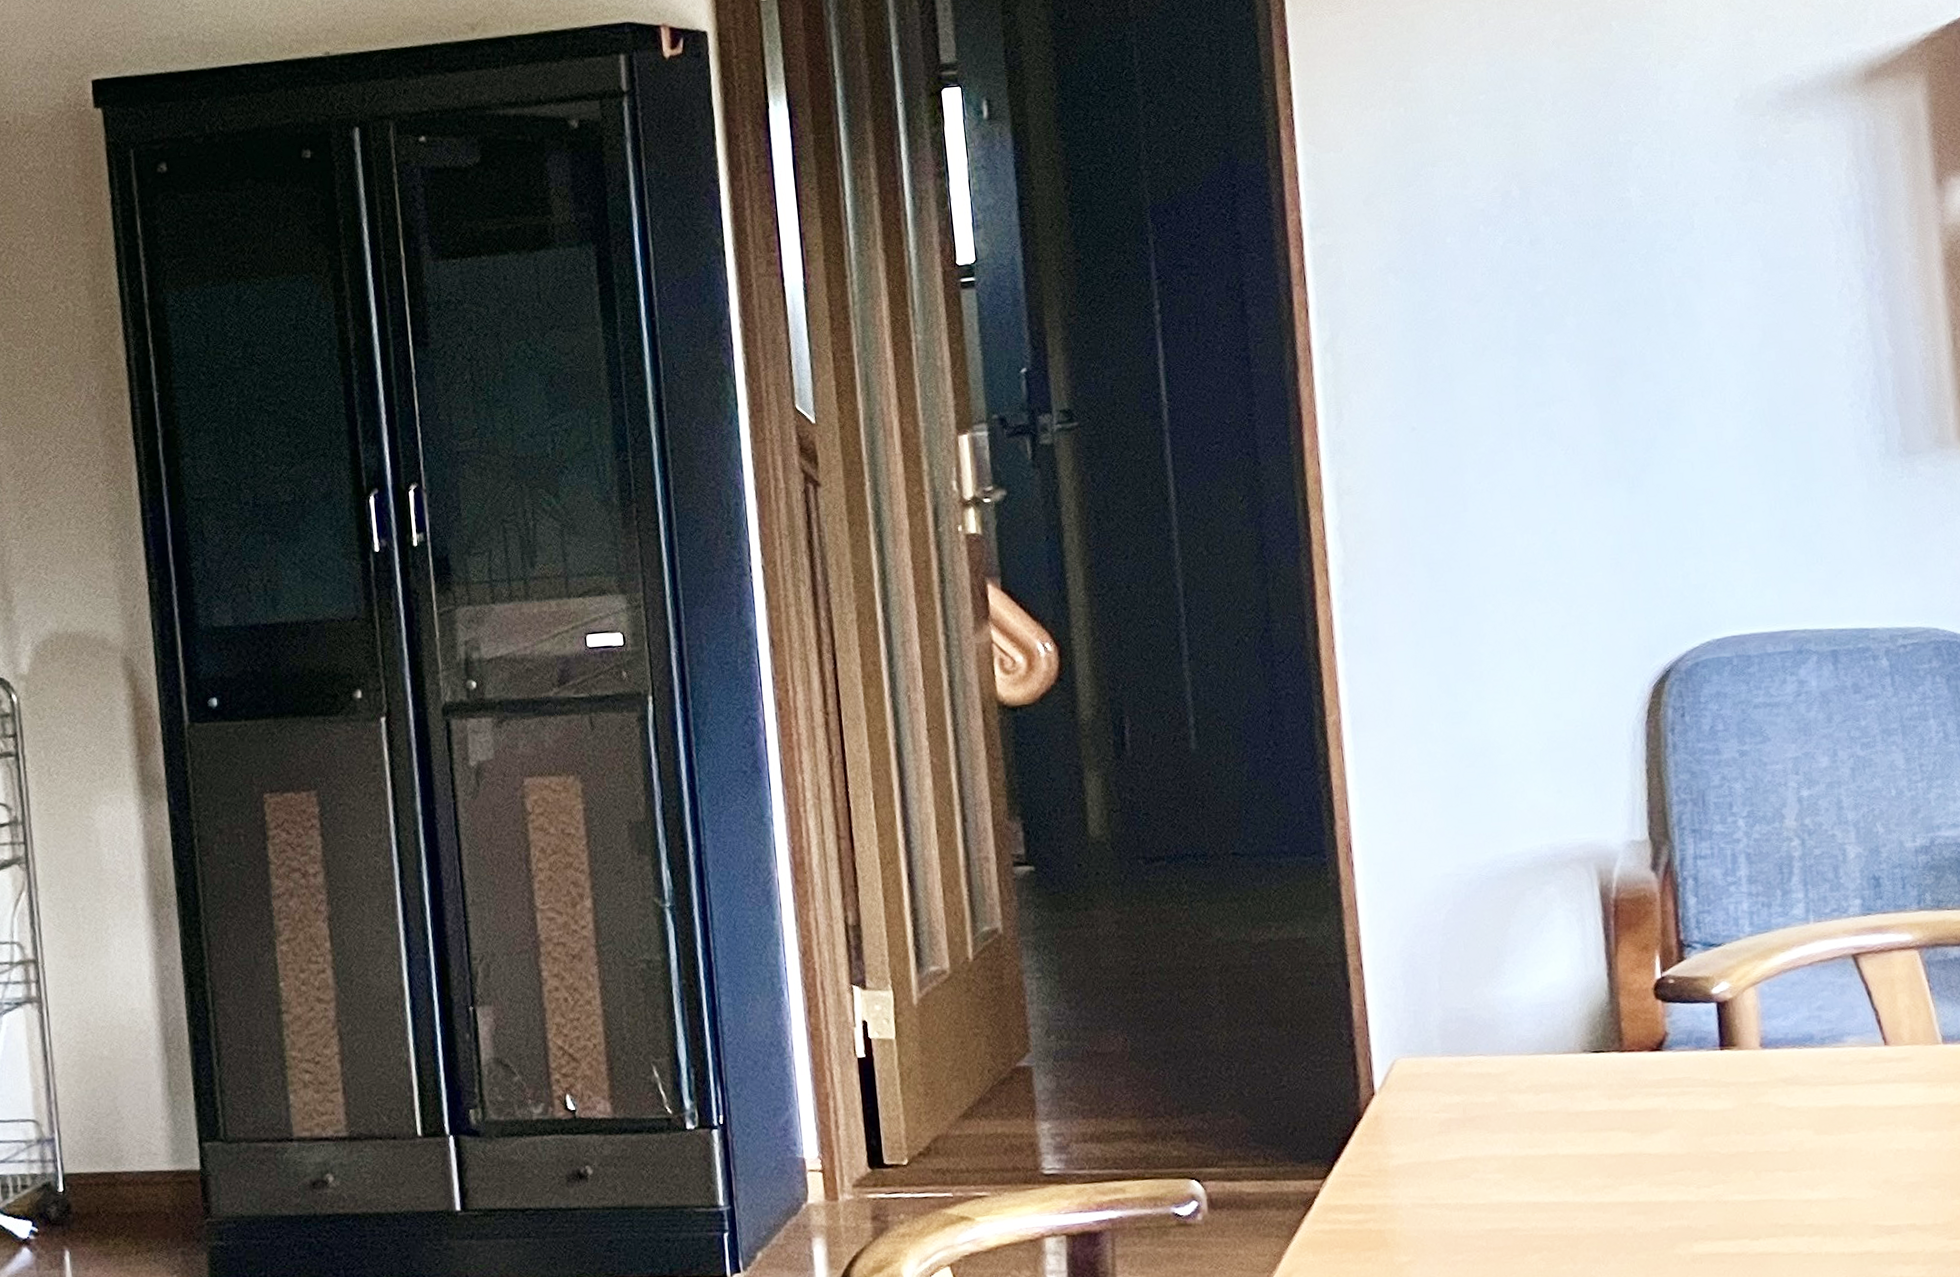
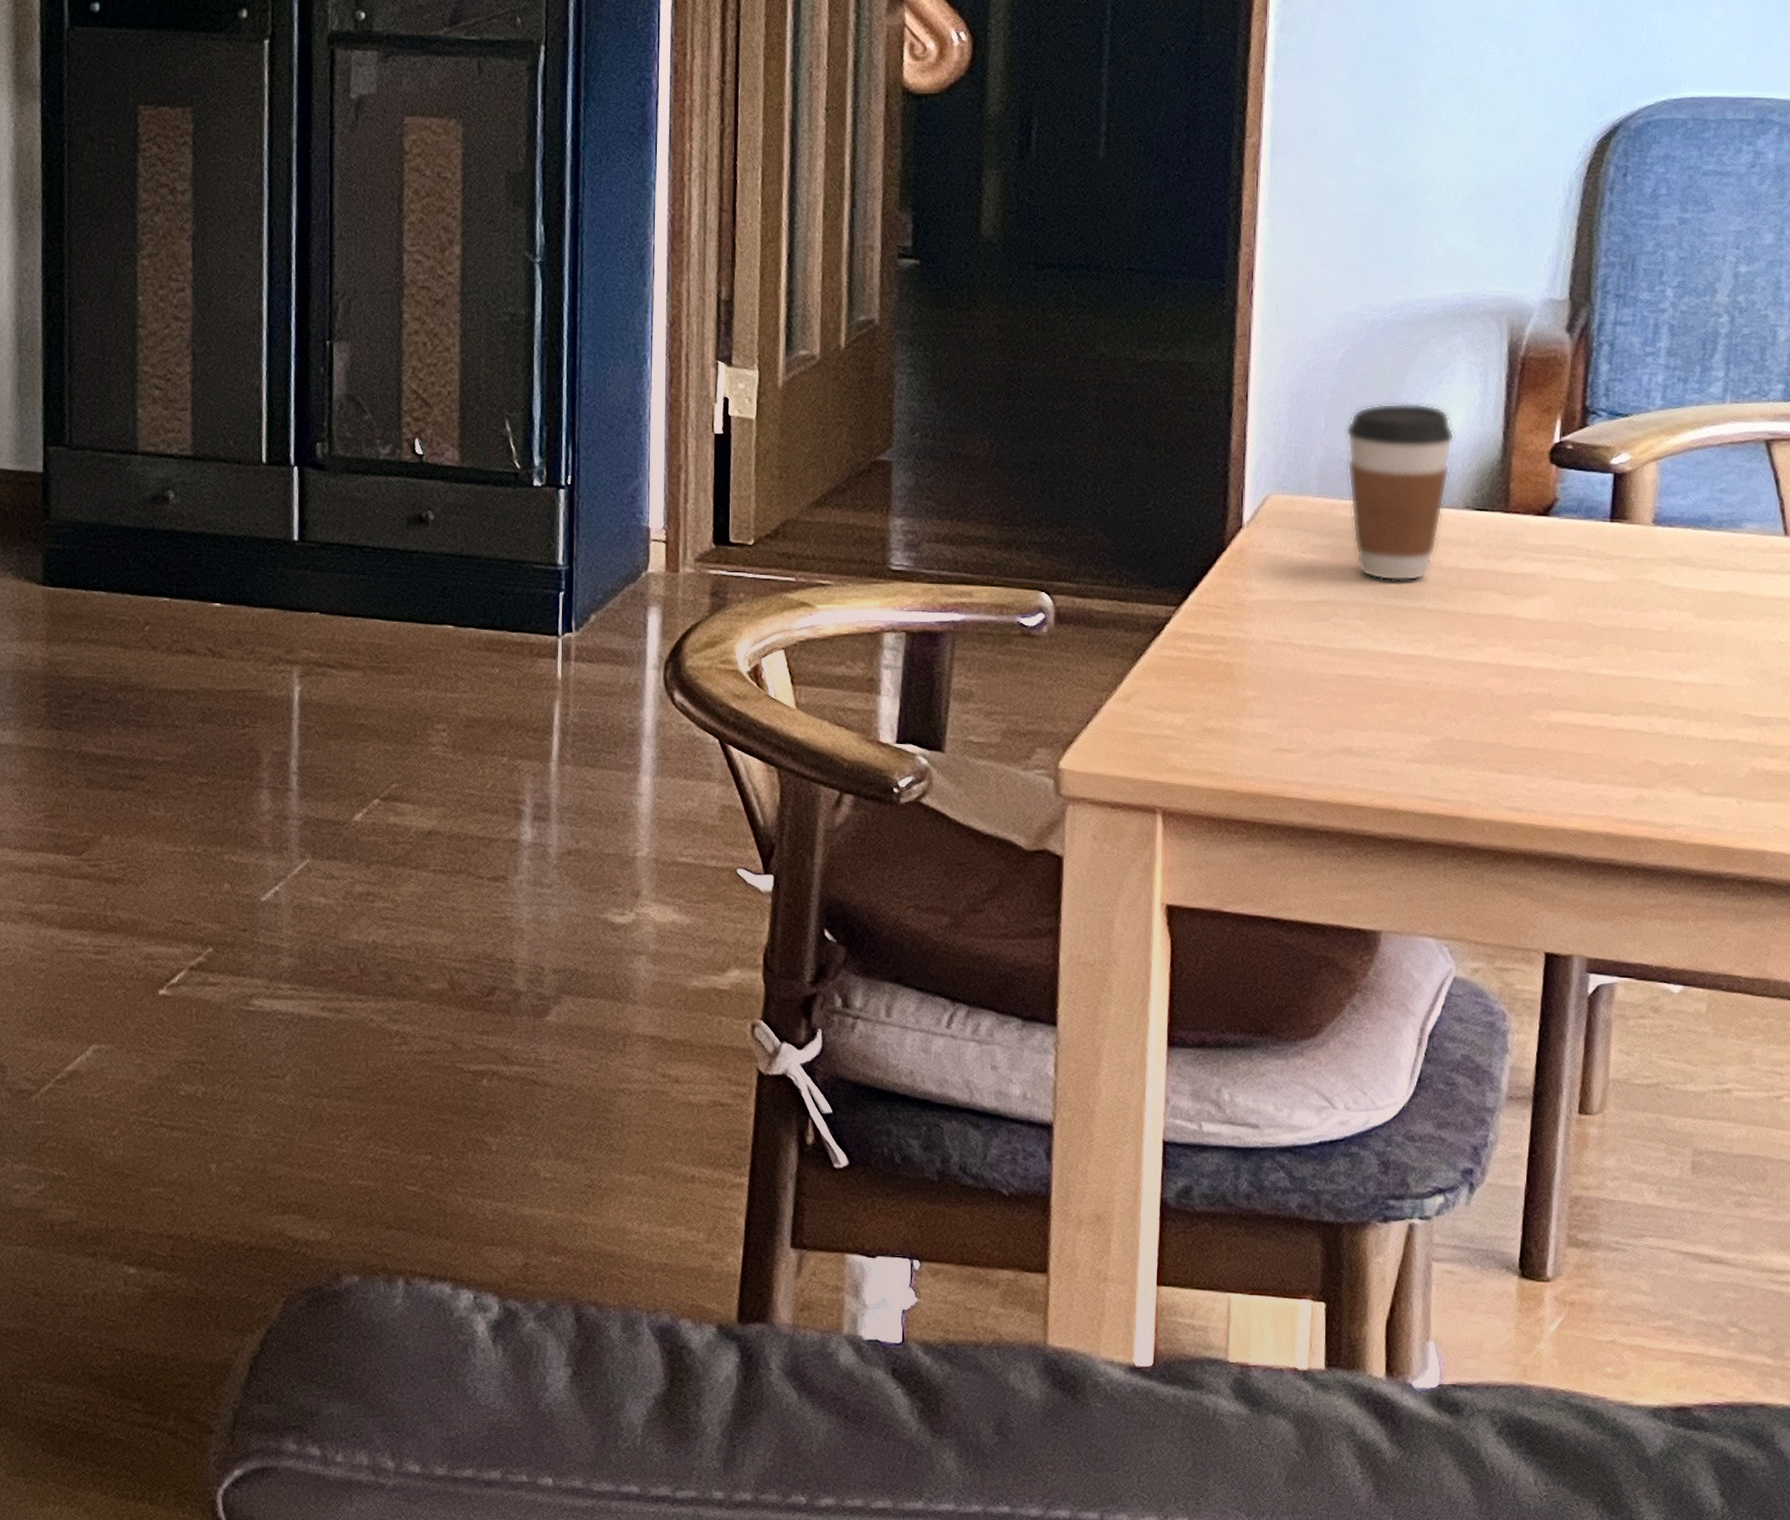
coffee cup: none [1459,954,1563,1132] -> present [1346,403,1455,582]

